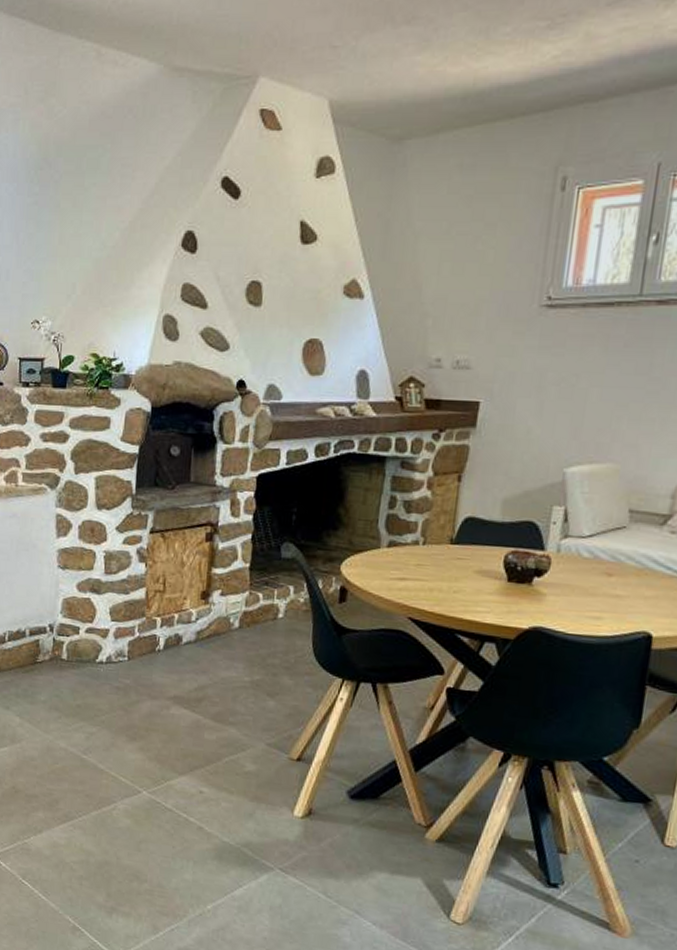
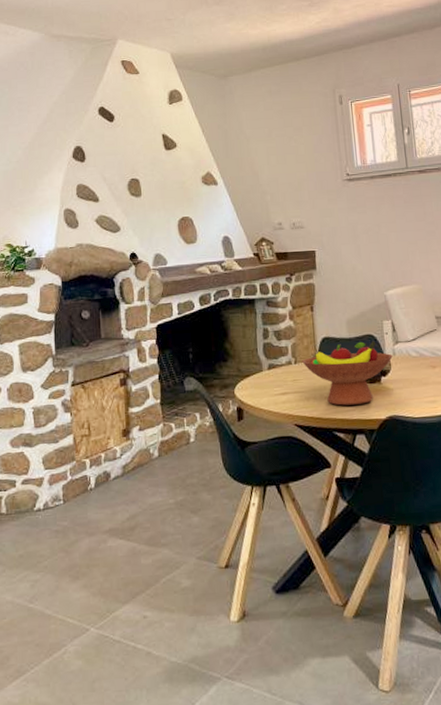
fruit bowl: none [432,528,556,607] -> present [302,341,393,406]

